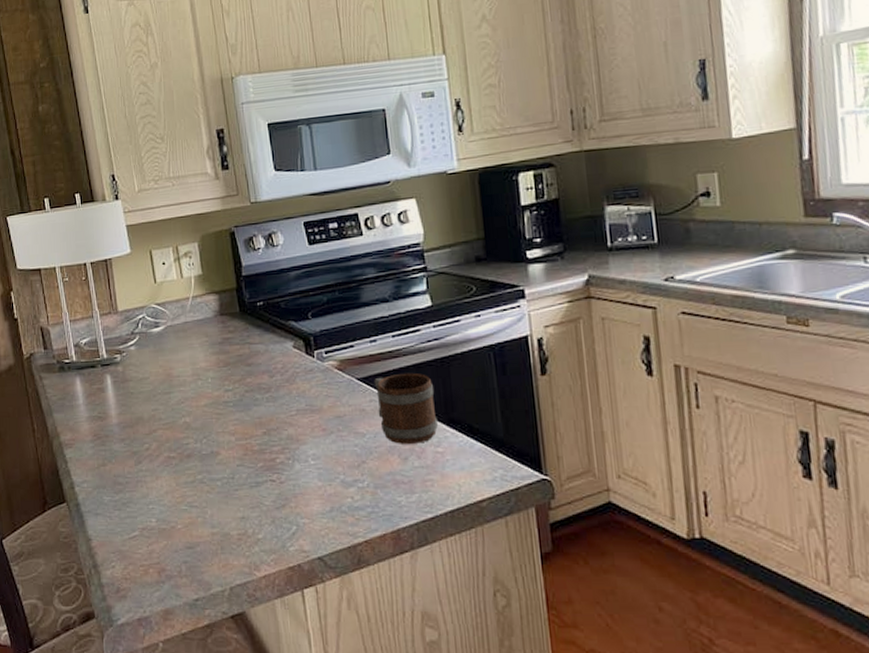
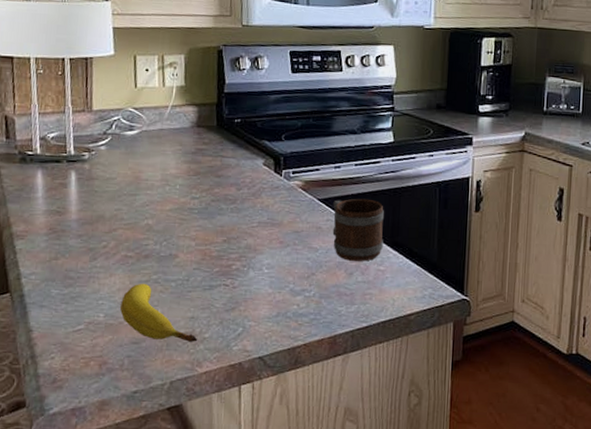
fruit: none [170,484,252,544] -> present [120,283,198,342]

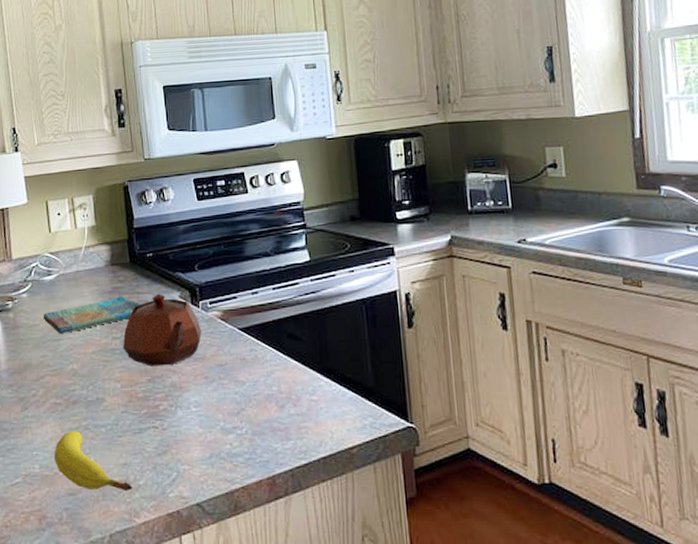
dish towel: none [120,157,224,190] -> present [43,295,141,335]
teapot: none [200,159,282,229] -> present [122,293,202,366]
mug: present [332,198,384,261] -> none [255,324,313,392]

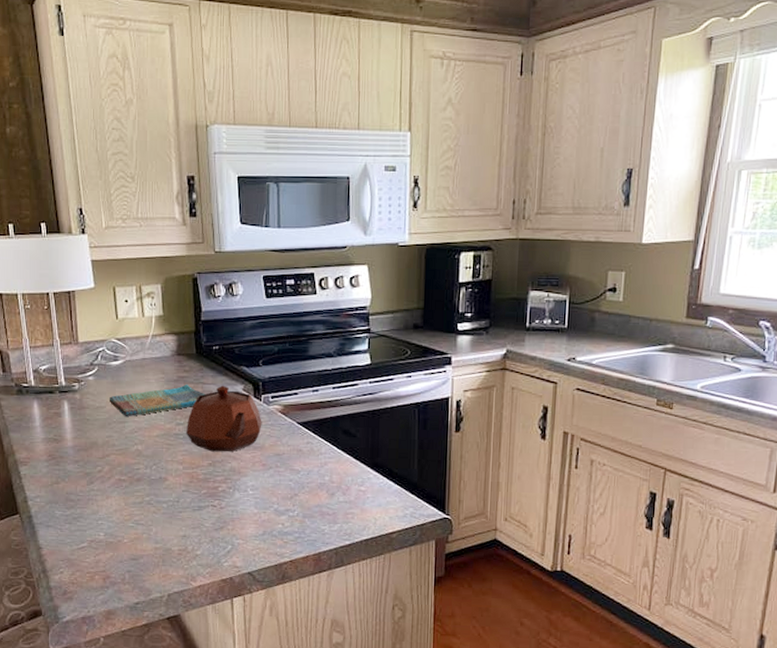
fruit: present [55,430,133,491] -> none [118,504,191,559]

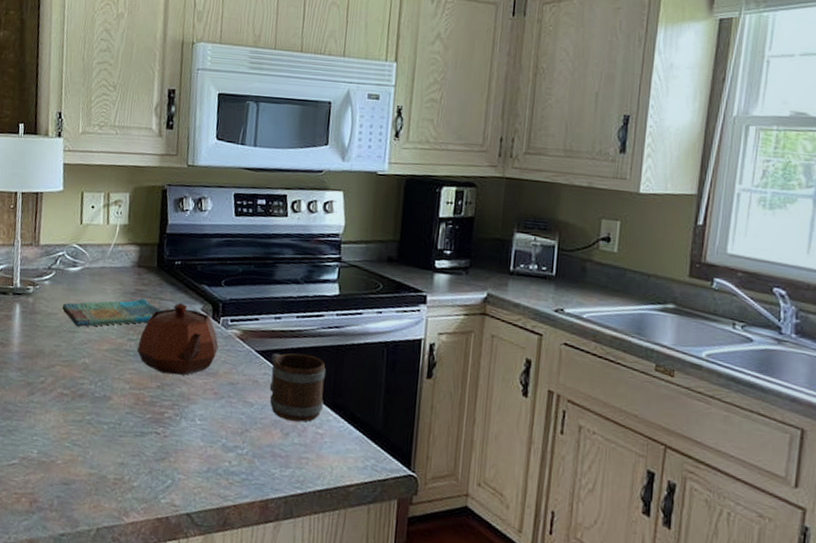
mug: none [312,421,363,482] -> present [269,353,326,422]

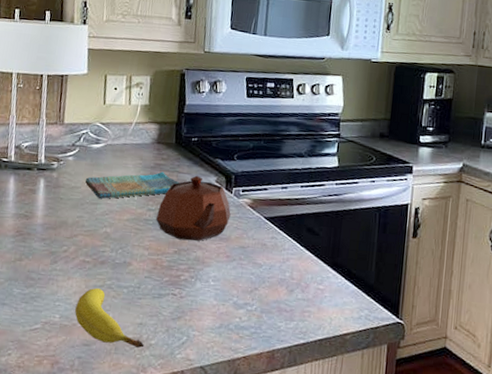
fruit: none [53,422,127,490] -> present [75,287,145,348]
mug: present [269,353,326,422] -> none [276,218,326,280]

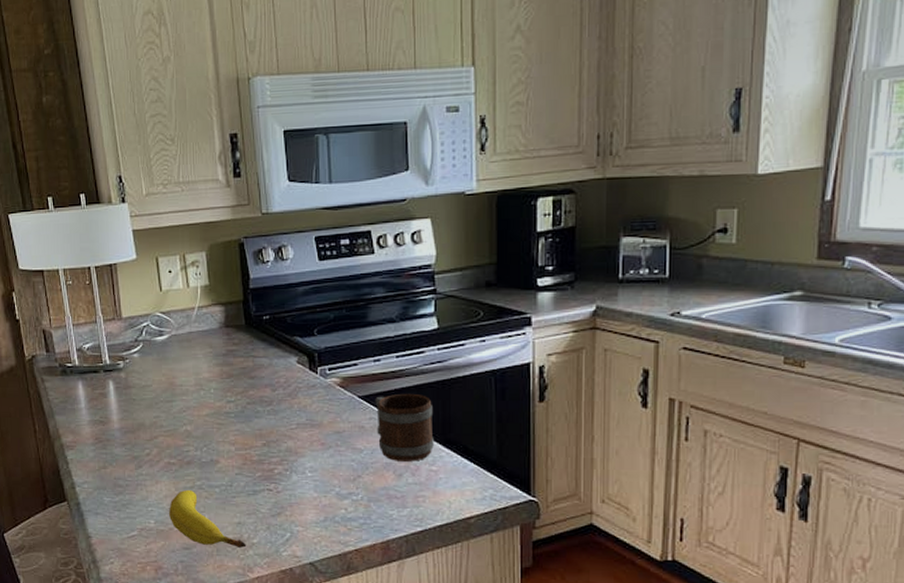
dish towel: present [85,171,179,200] -> none [155,358,257,396]
teapot: present [155,175,231,241] -> none [237,358,319,431]
mug: none [276,218,326,280] -> present [375,393,434,462]

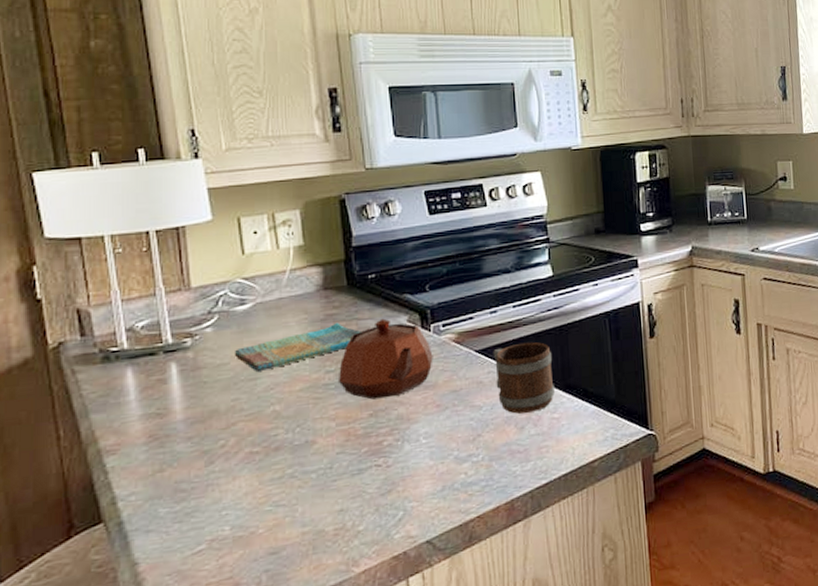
dish towel: none [155,358,257,396] -> present [234,322,361,373]
fruit: present [169,489,247,548] -> none [250,480,351,545]
teapot: none [237,358,319,431] -> present [337,318,433,400]

